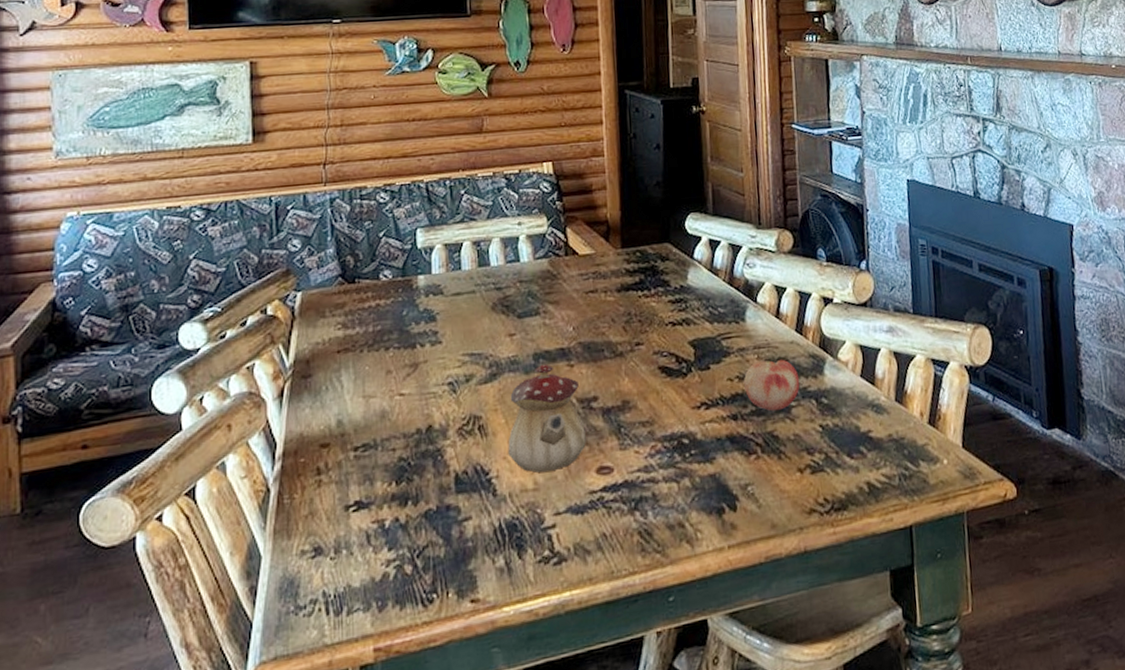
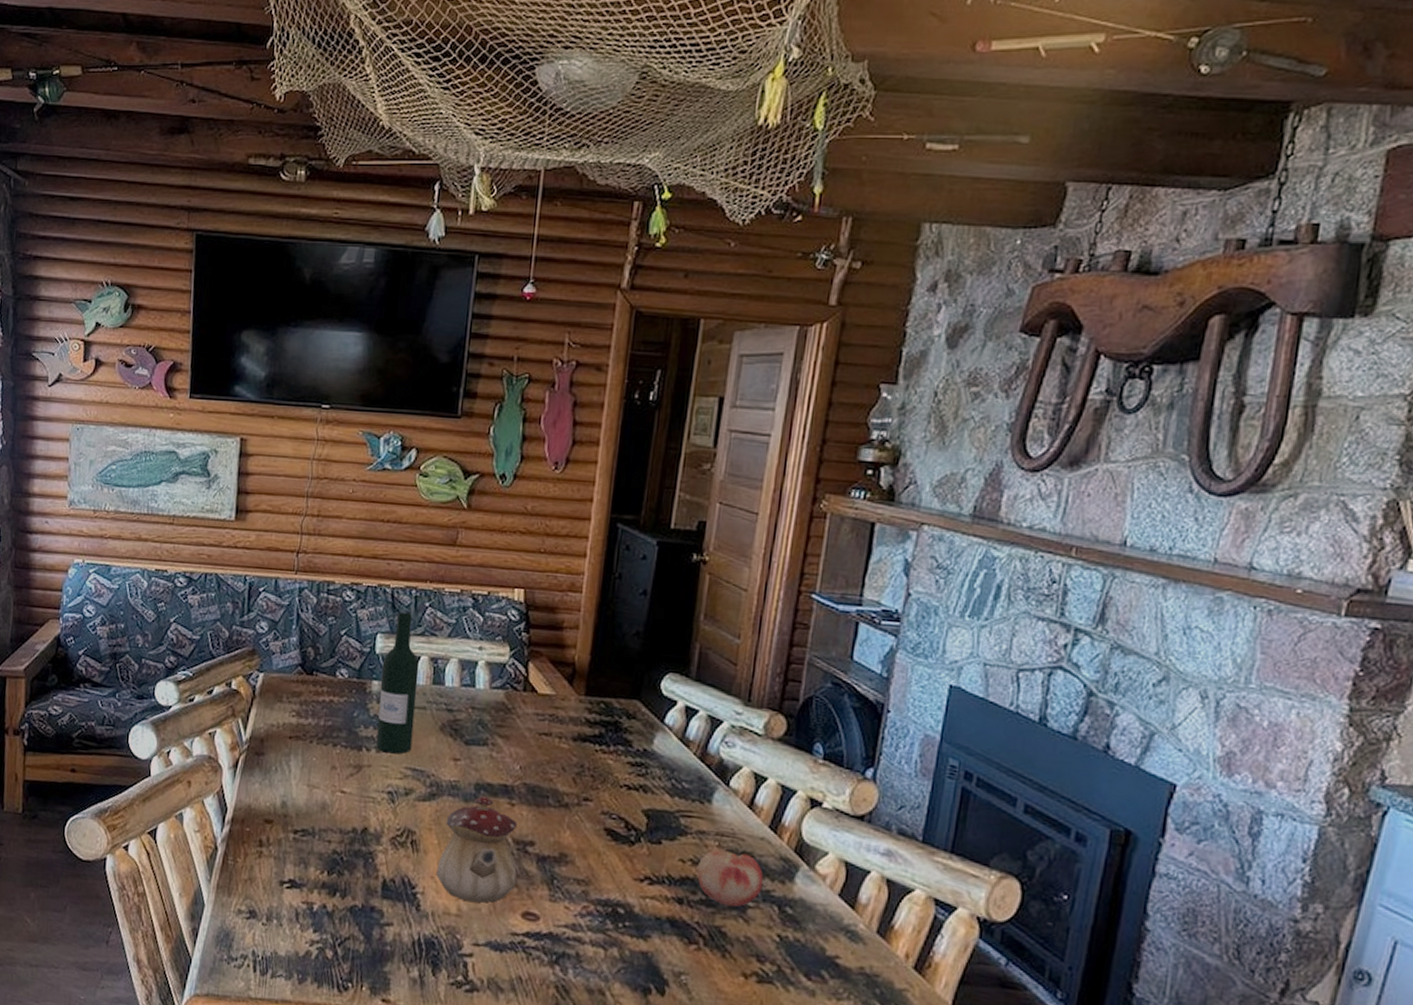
wine bottle: none [425,203,466,344] -> present [376,612,419,754]

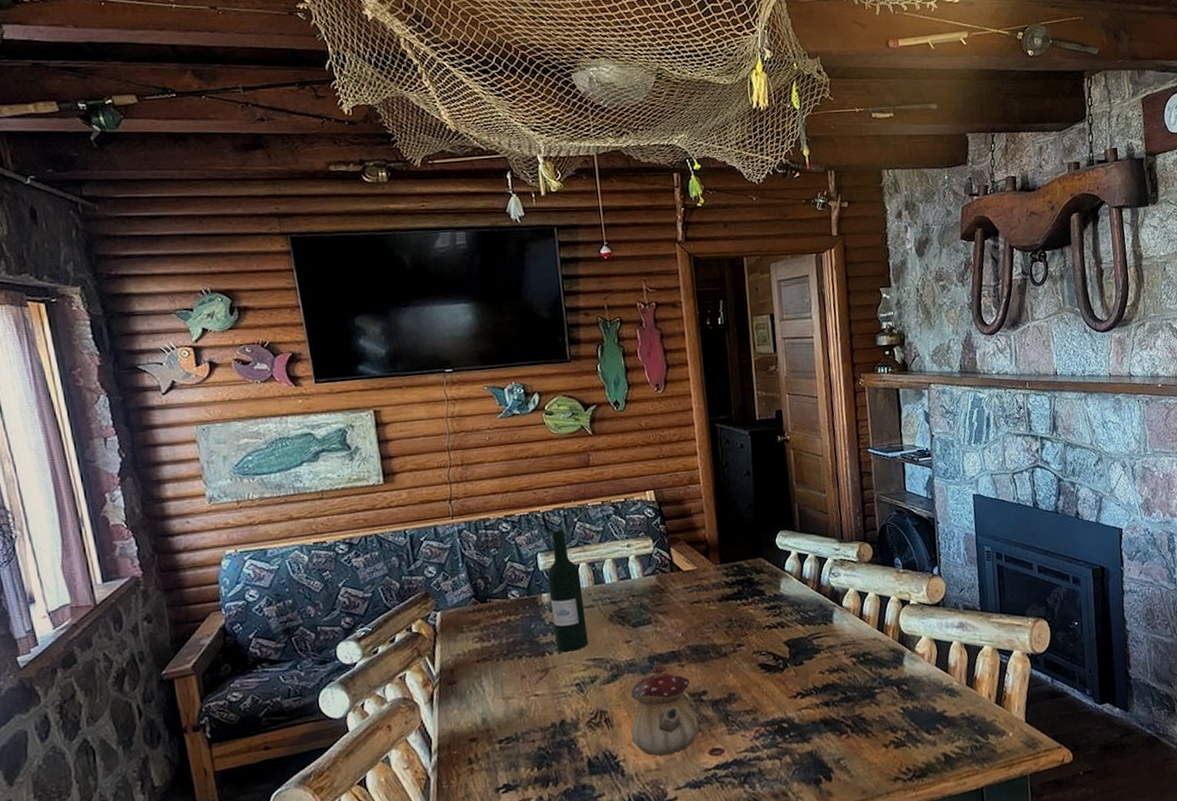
fruit: present [697,849,764,907] -> none [833,653,883,698]

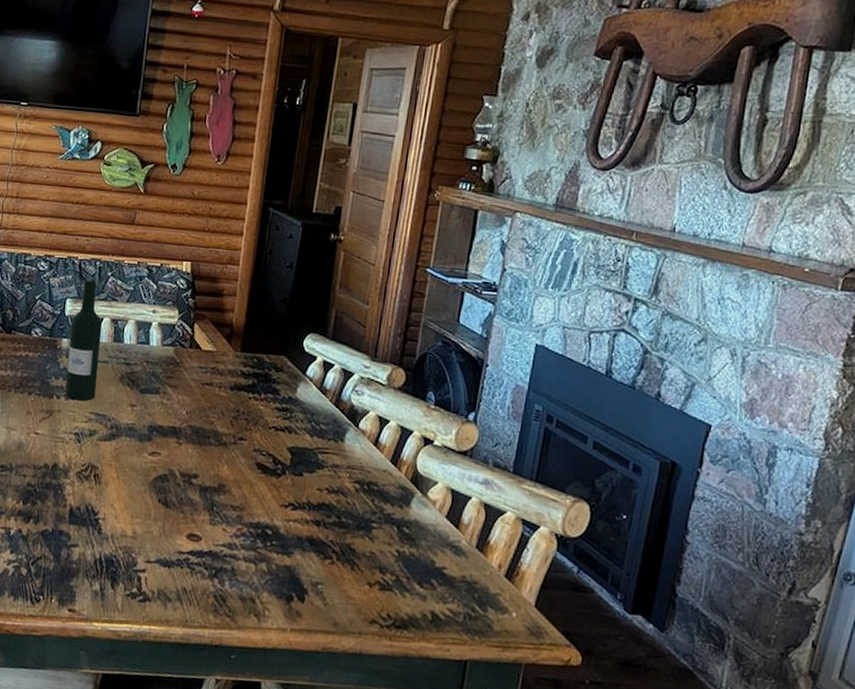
teapot: present [630,665,699,756] -> none [115,436,184,527]

